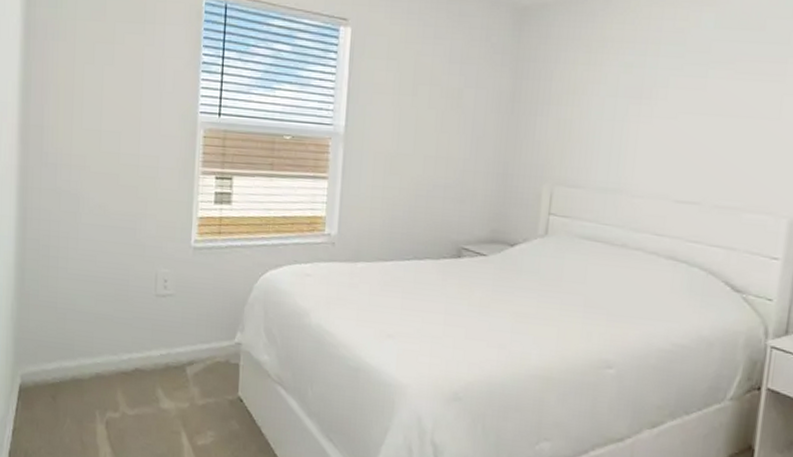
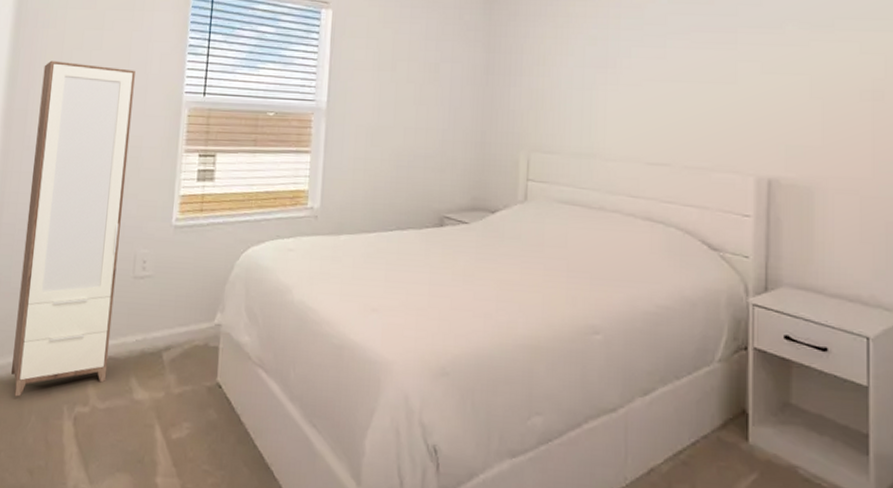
cabinet: none [44,75,149,401] -> present [10,60,135,397]

